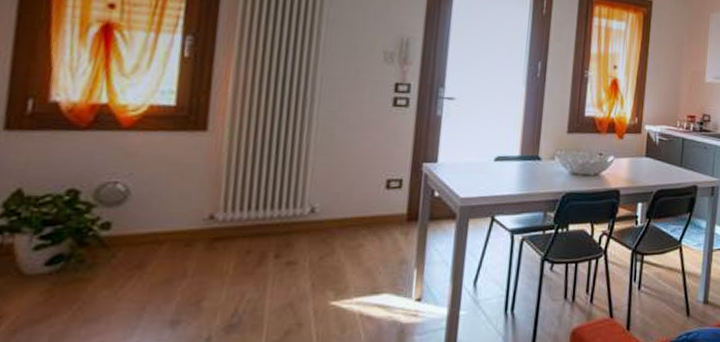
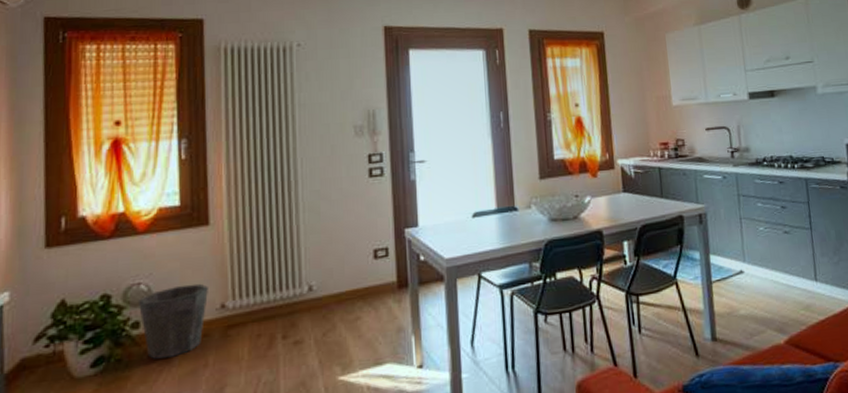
waste bin: none [111,190,197,264] -> present [138,283,208,359]

